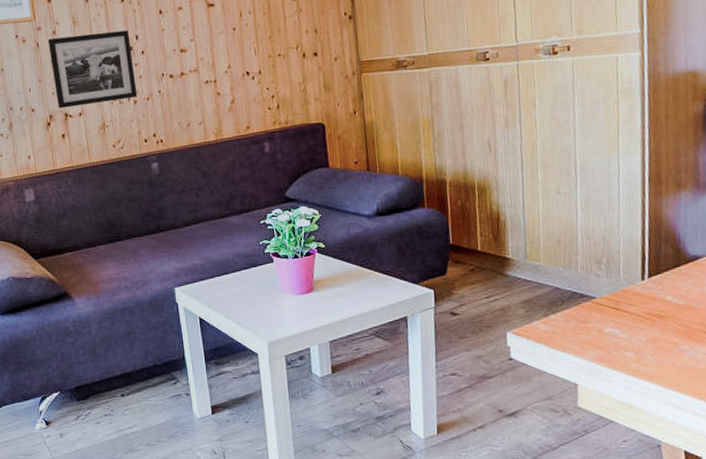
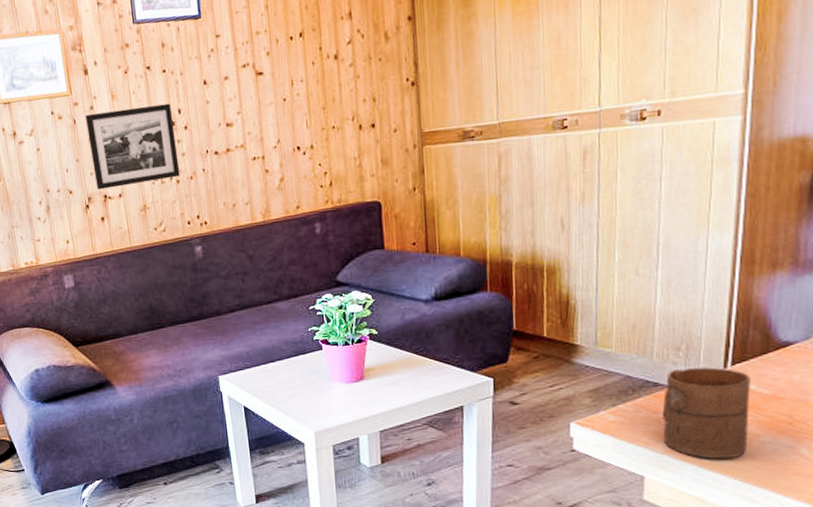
cup: none [589,279,669,367] -> present [662,367,751,459]

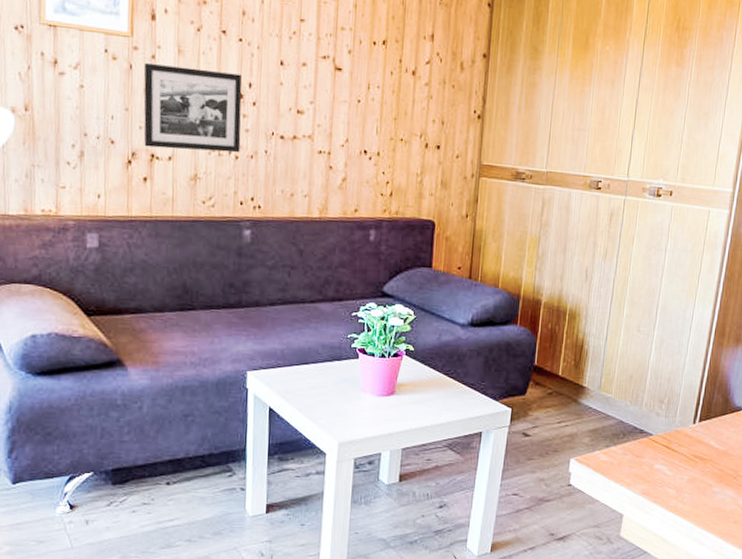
cup: present [662,367,751,459] -> none [642,420,711,504]

